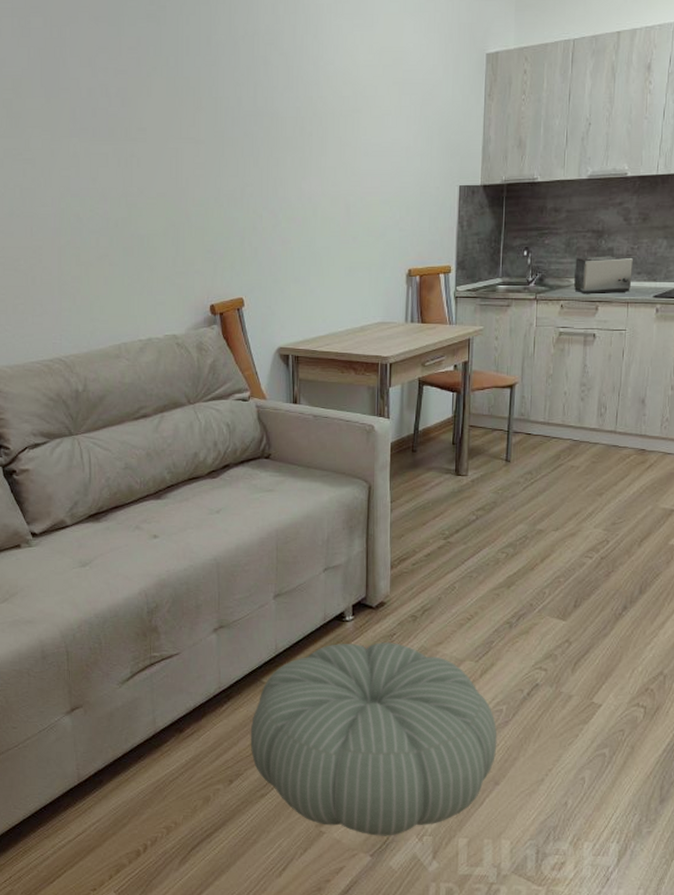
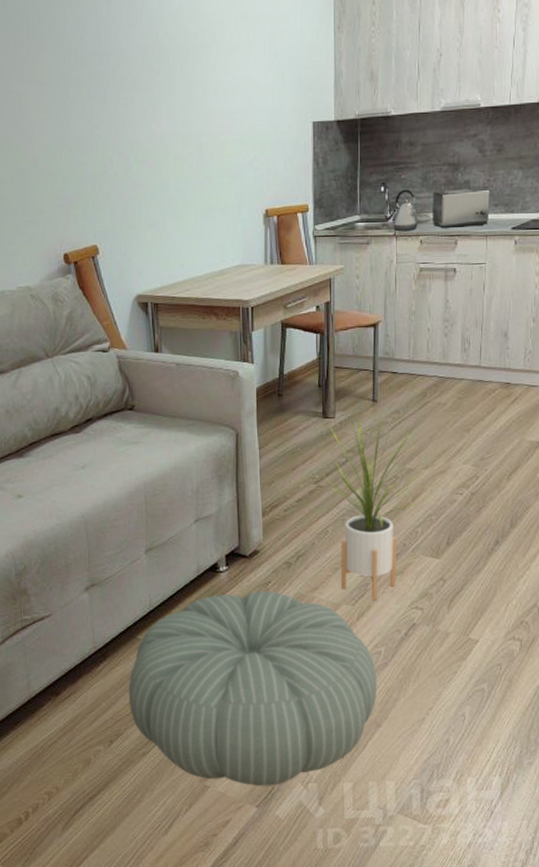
house plant: none [450,469,553,658] -> present [320,409,423,600]
kettle: none [534,254,561,296] -> present [393,189,419,232]

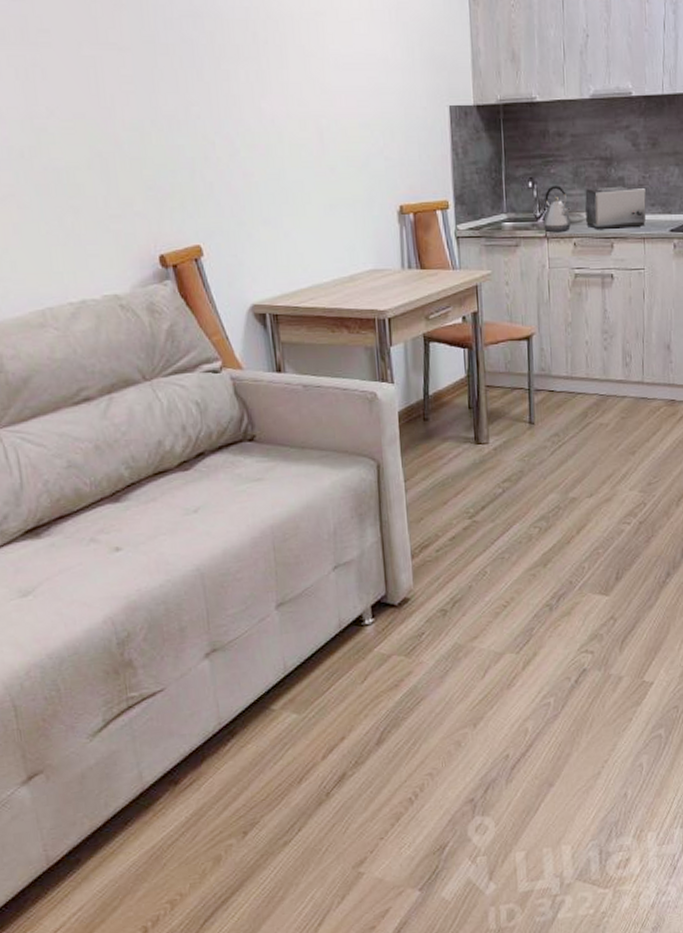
pouf: present [128,591,377,787] -> none [263,643,548,867]
house plant: present [320,409,423,600] -> none [475,432,587,646]

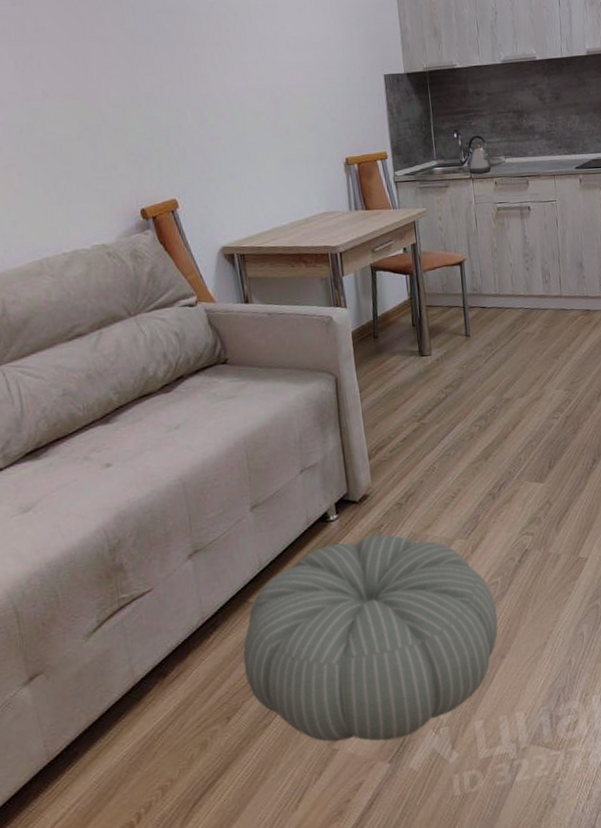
pouf: none [263,643,548,867] -> present [243,534,498,742]
toaster: present [585,184,647,230] -> none [502,131,555,171]

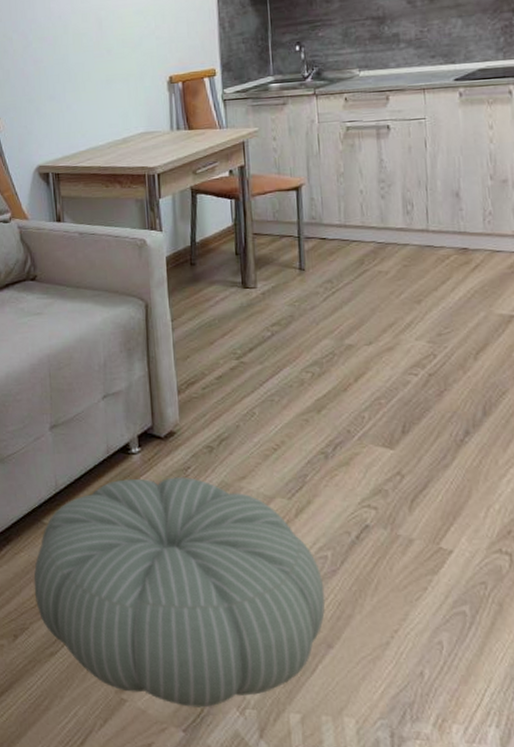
kettle: present [468,135,492,175] -> none [312,47,342,91]

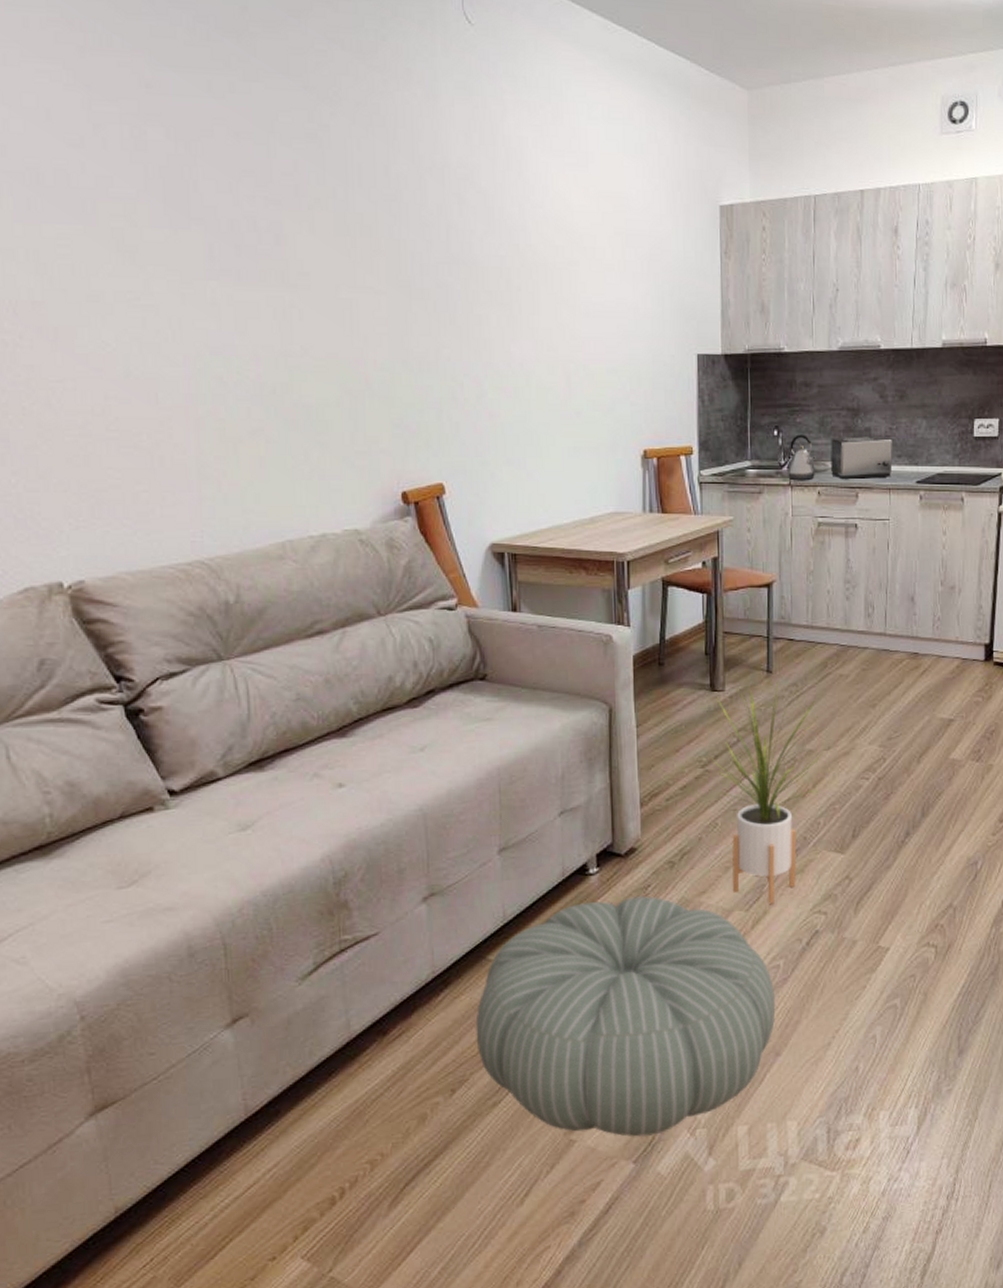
house plant: none [242,278,367,494] -> present [708,681,824,904]
kettle: none [312,47,342,91] -> present [788,434,816,481]
toaster: none [356,39,426,85] -> present [830,435,893,480]

